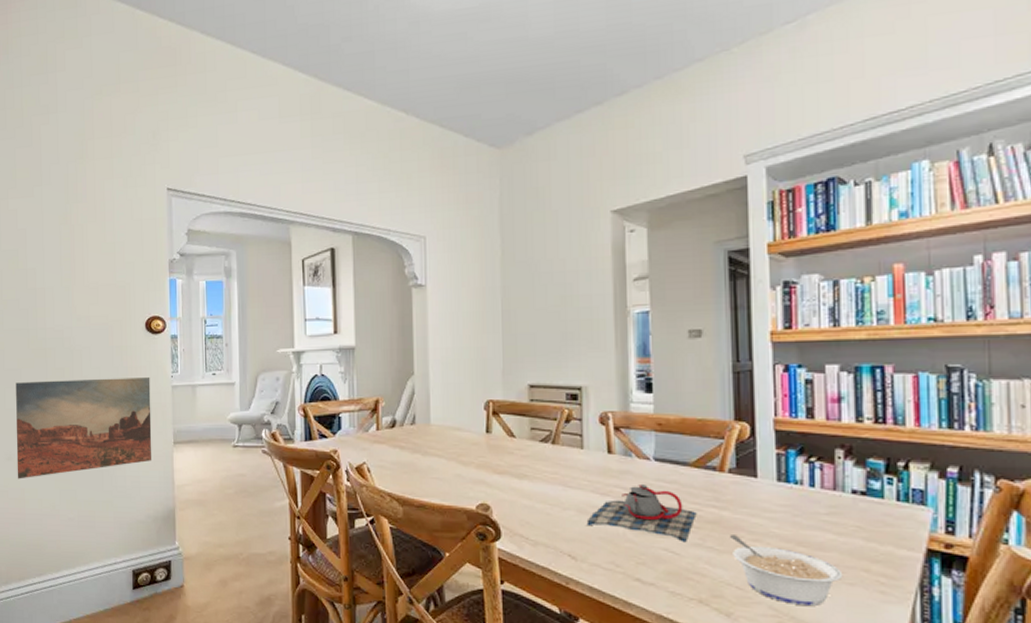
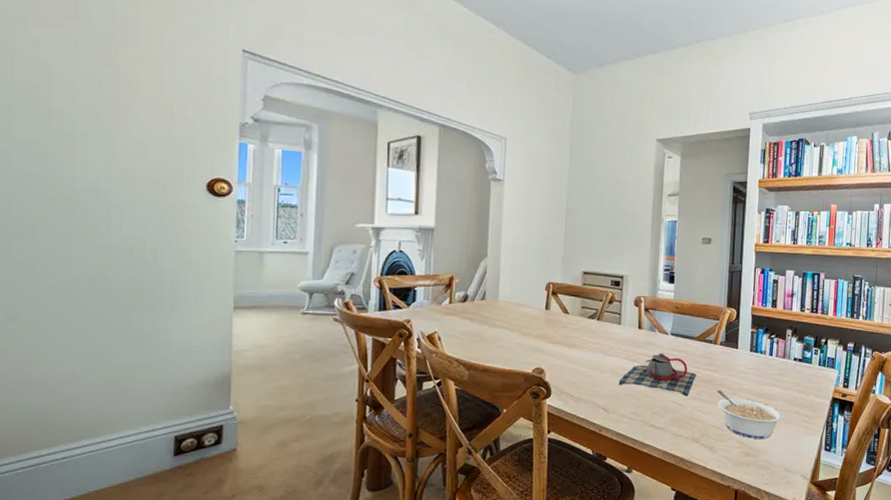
wall art: present [16,377,152,479] -> none [22,234,210,342]

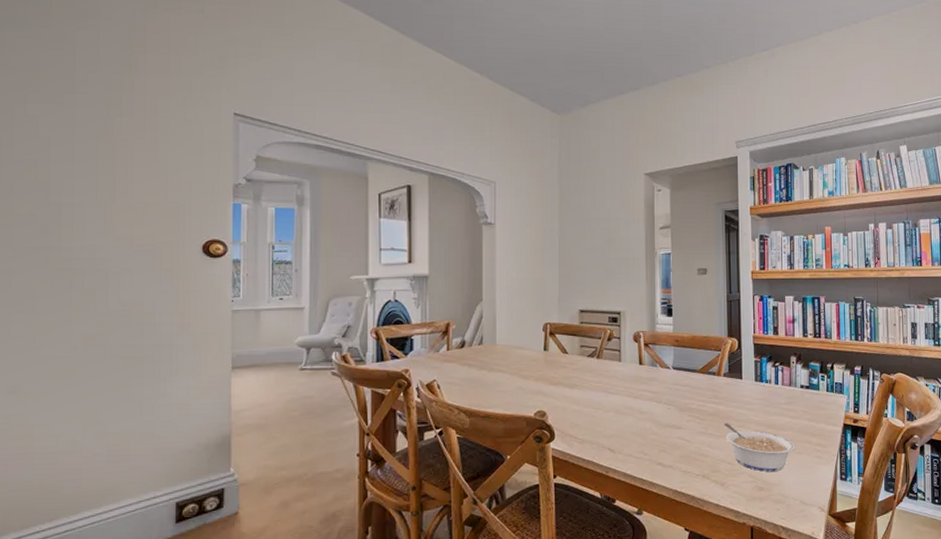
teapot: present [618,353,698,397] -> none [622,388,703,432]

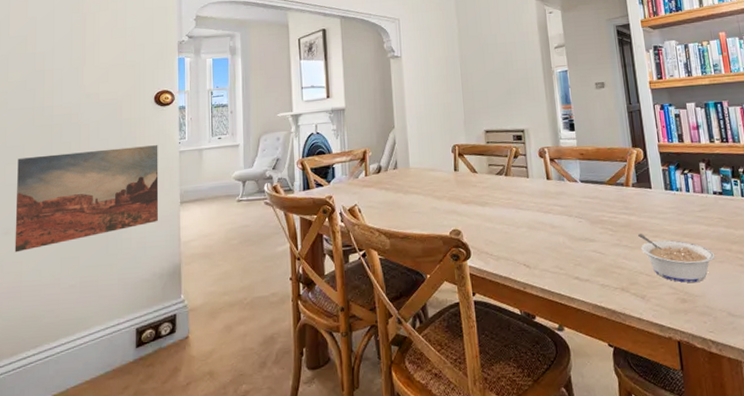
wall art: none [23,302,206,415] -> present [14,145,159,253]

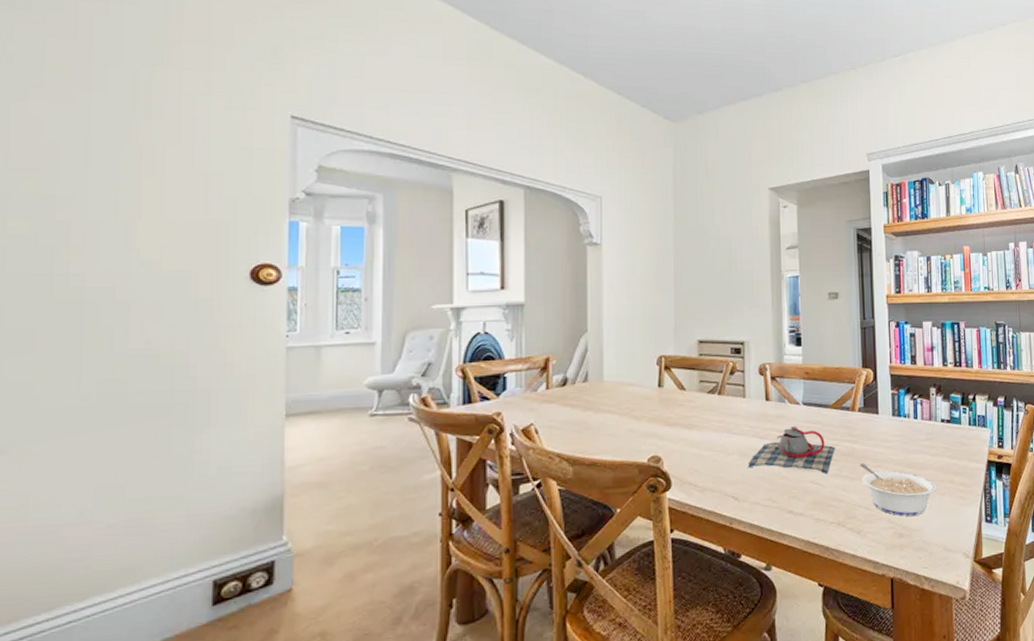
wall art: present [14,145,159,253] -> none [15,337,254,480]
teapot: none [535,201,615,244] -> present [748,426,837,474]

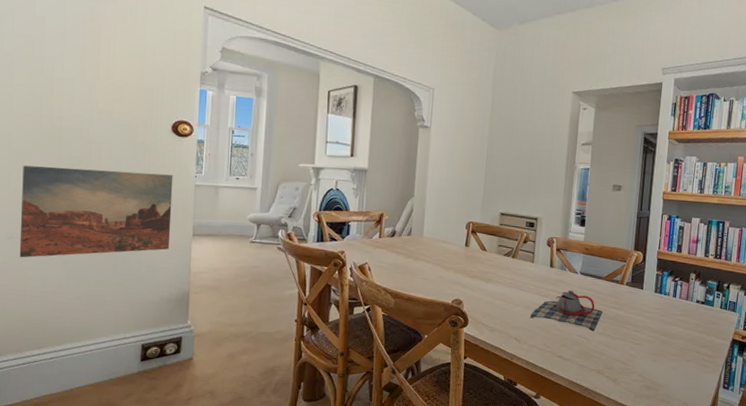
wall art: none [15,337,254,480] -> present [19,165,173,258]
legume: present [860,463,937,517] -> none [622,327,685,375]

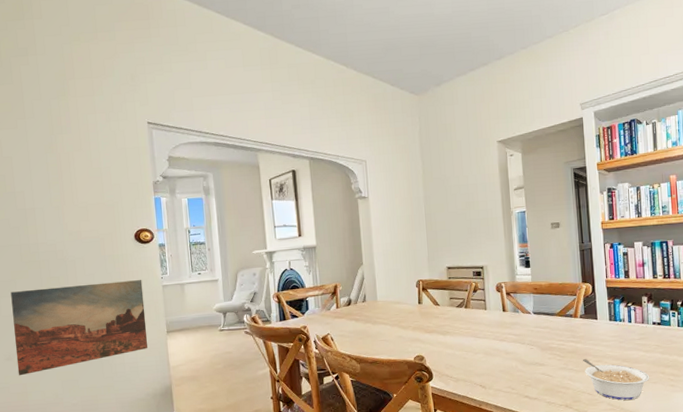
teapot: present [530,290,604,332] -> none [491,331,563,368]
legume: none [622,327,685,375] -> present [583,359,650,401]

